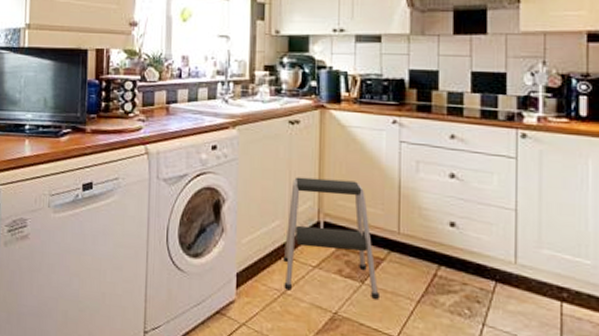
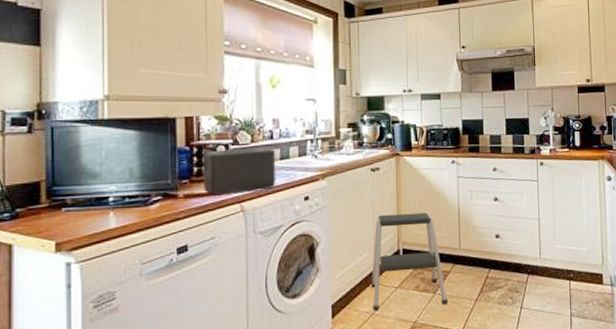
toaster: none [110,86,184,135] -> present [203,147,276,196]

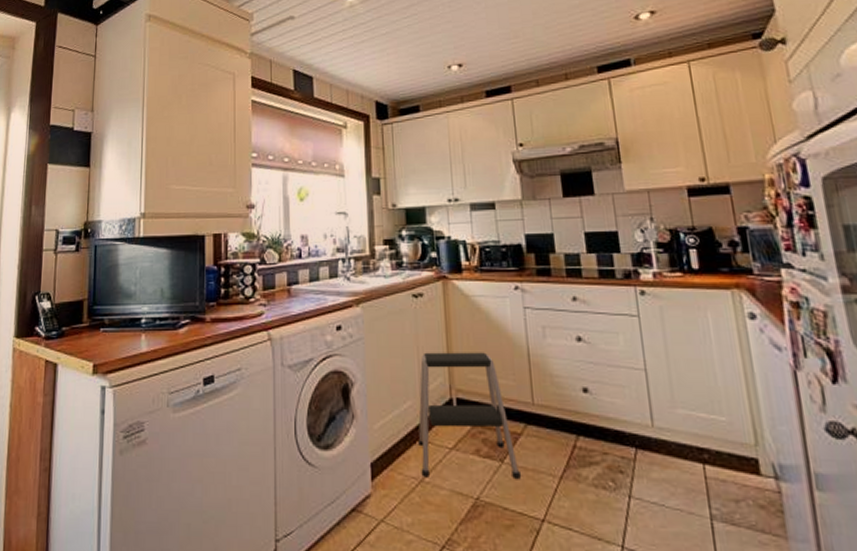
toaster: present [203,147,276,196] -> none [230,267,305,321]

